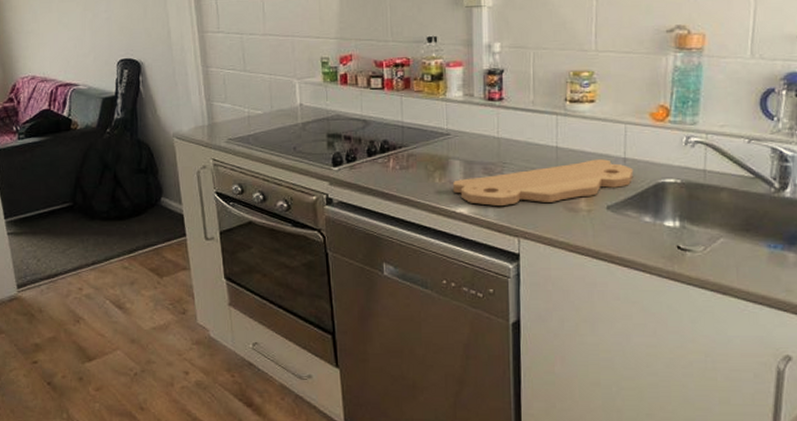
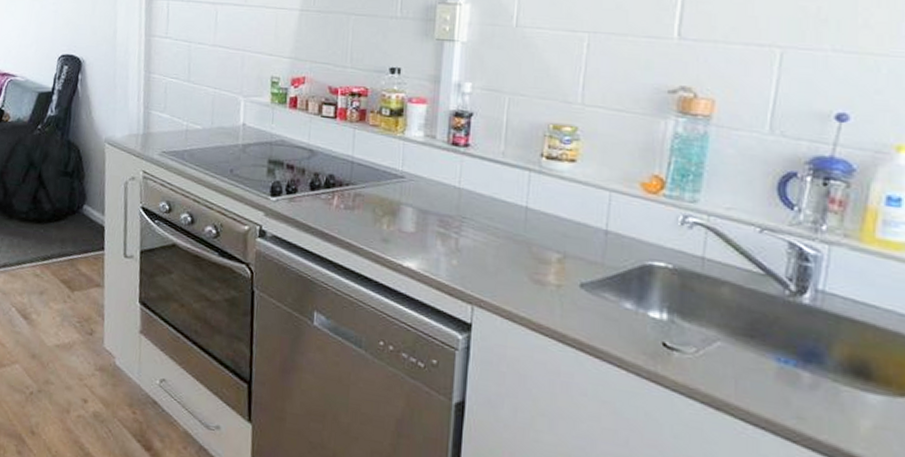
cutting board: present [453,159,634,206] -> none [402,227,616,271]

